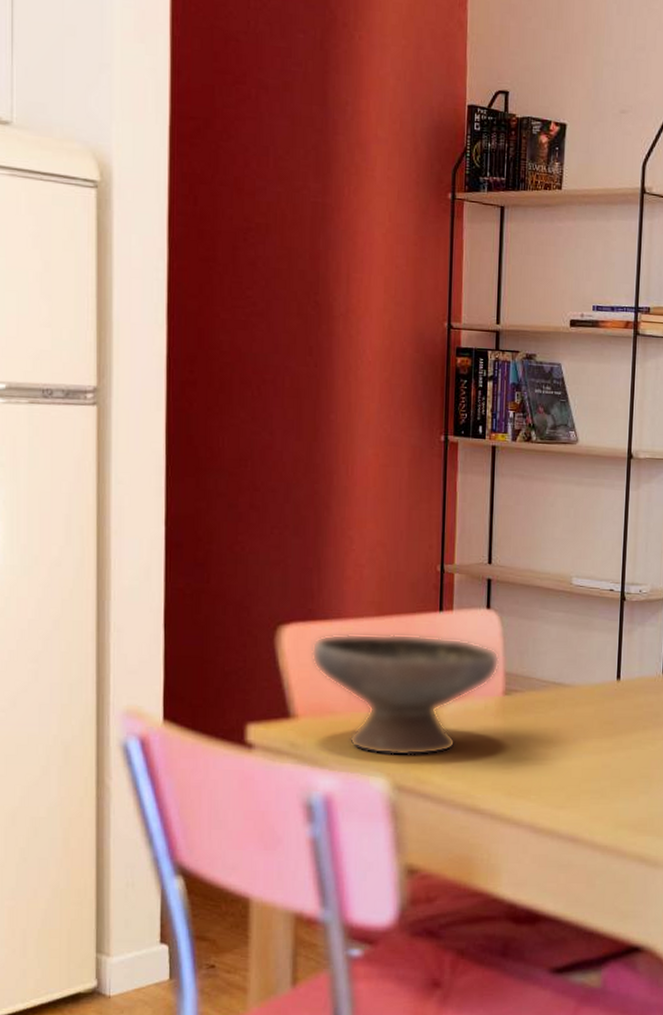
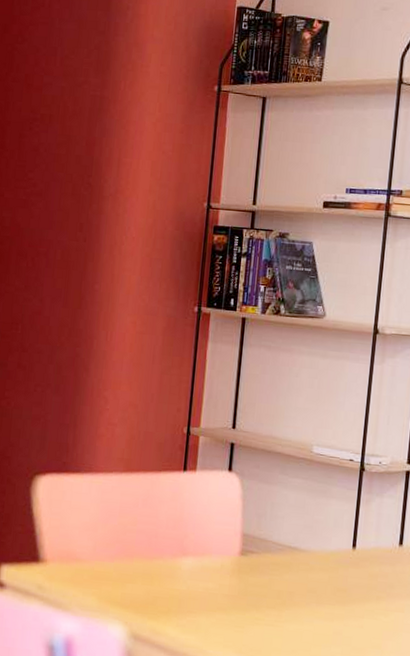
bowl: present [310,633,500,756] -> none [62,486,239,608]

